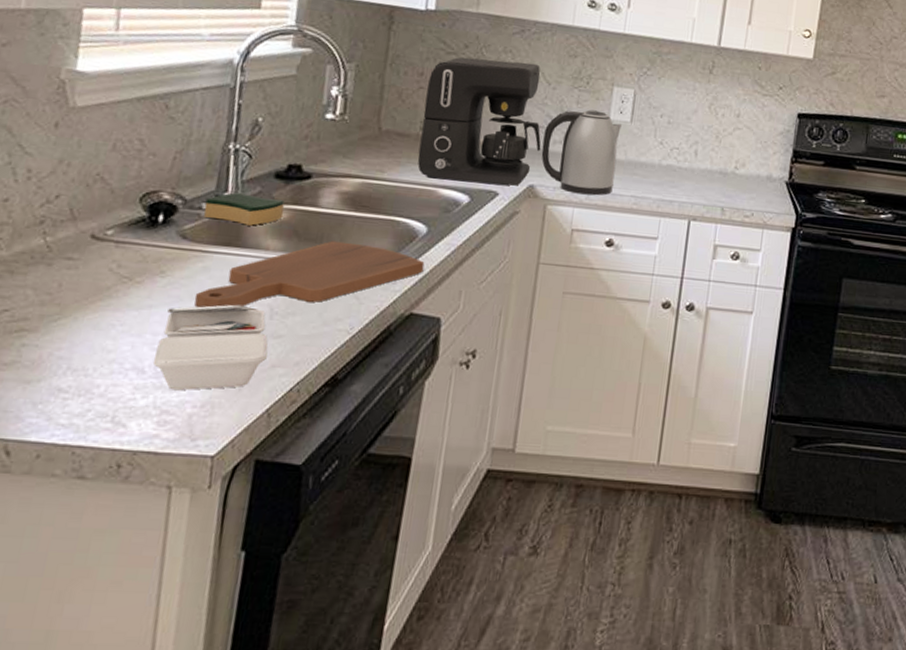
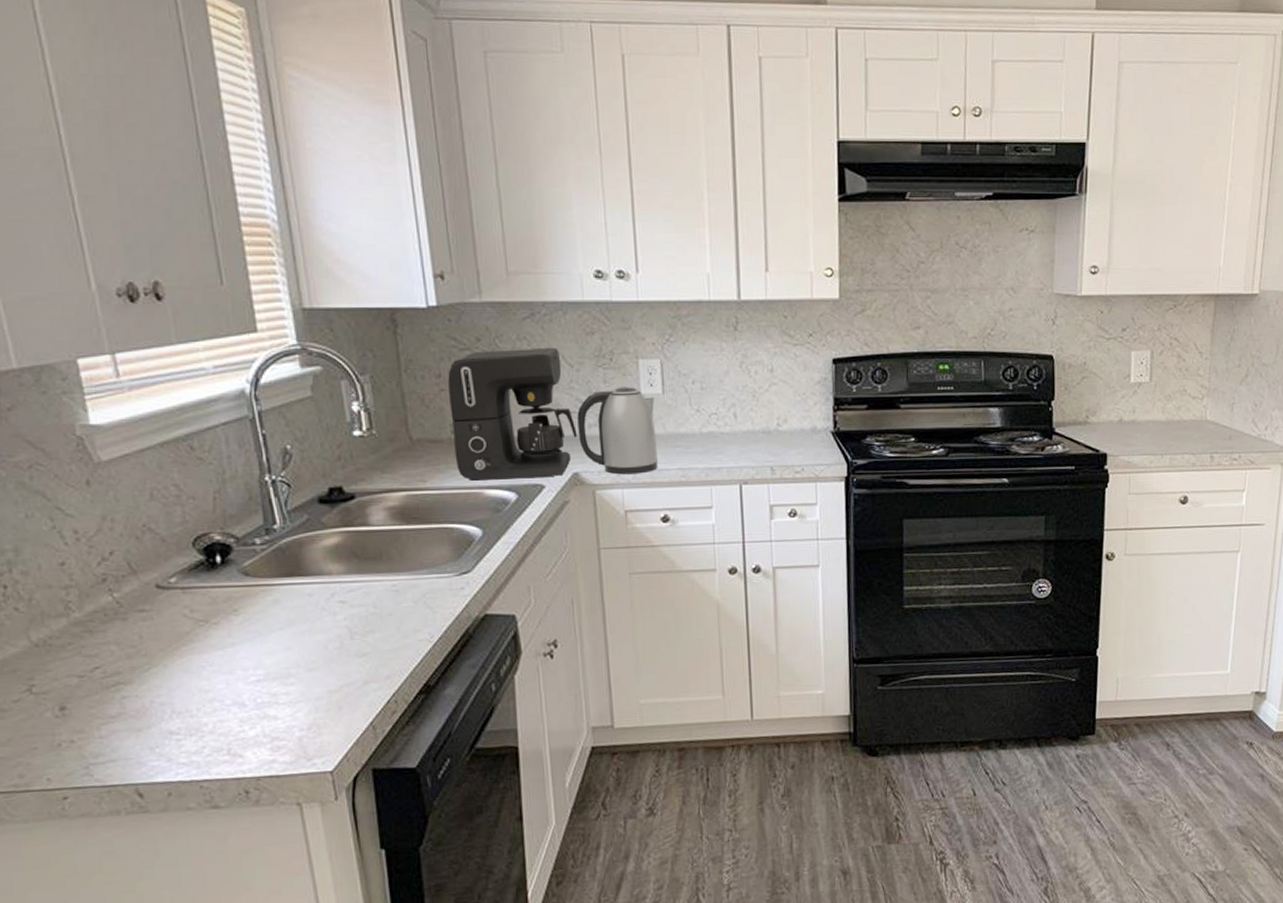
food container: present [152,304,268,391] -> none [250,630,358,718]
cutting board: present [194,240,425,309] -> none [273,556,488,640]
sponge: present [204,192,285,226] -> none [257,522,338,554]

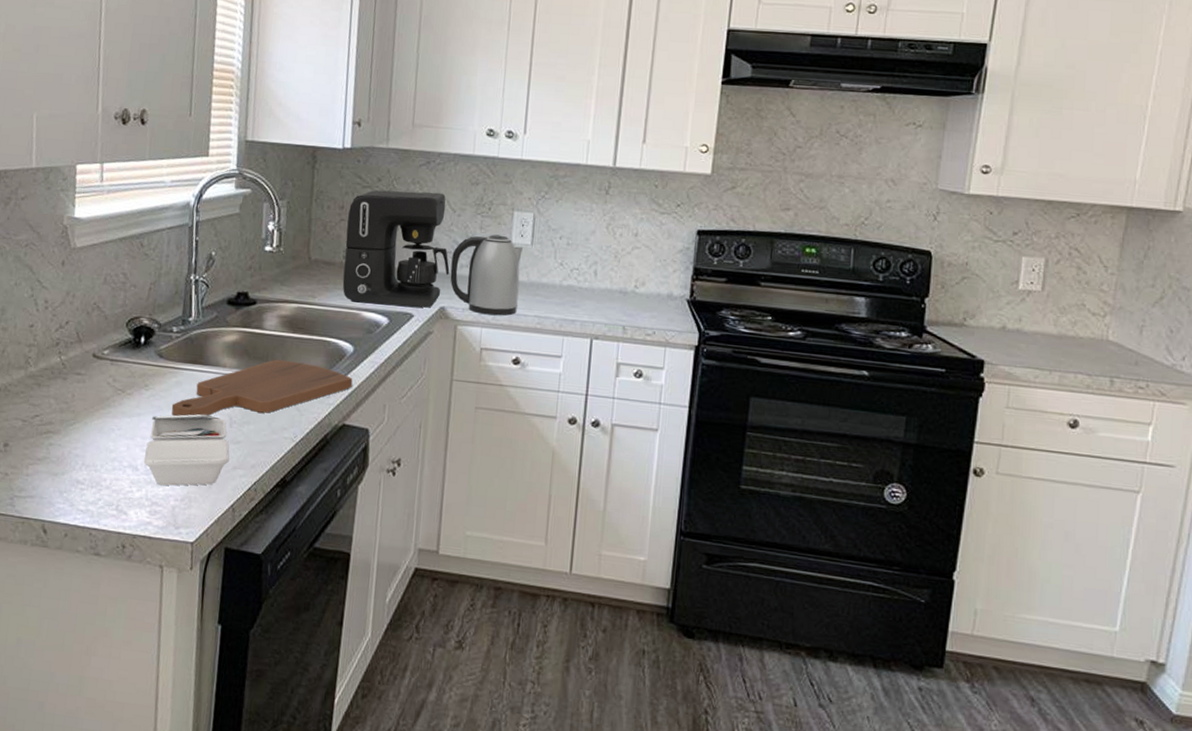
food container: none [250,630,358,718] -> present [143,414,230,486]
cutting board: none [273,556,488,640] -> present [171,359,353,417]

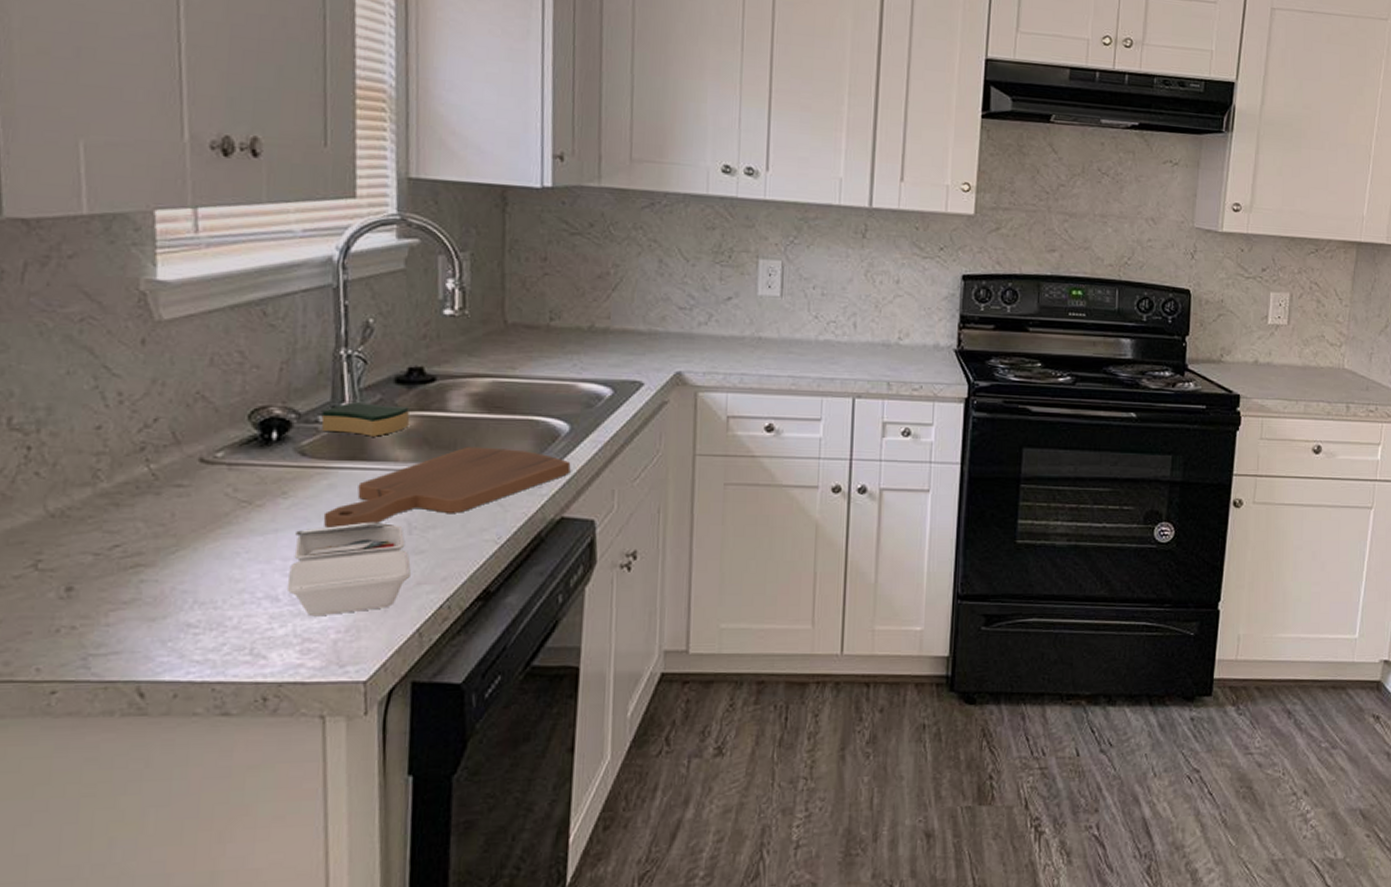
sponge: none [174,317,236,346] -> present [321,401,410,437]
coffee maker: present [342,190,450,308] -> none [550,237,685,374]
kettle: present [450,234,523,317] -> none [686,286,771,379]

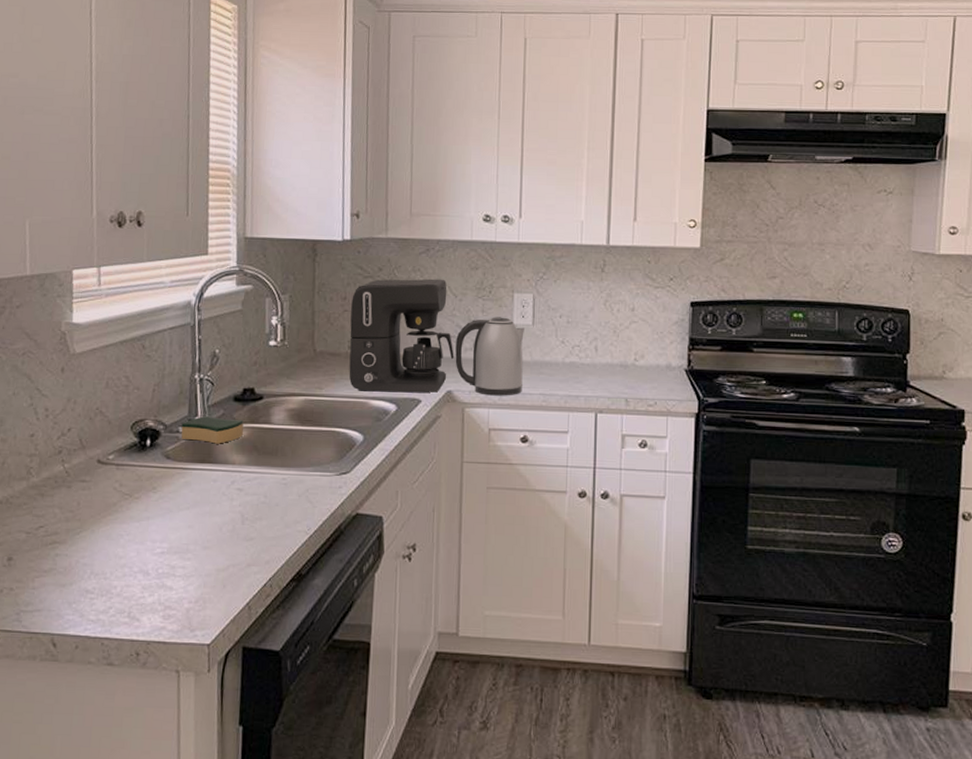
food container: present [286,521,411,617] -> none [154,513,243,589]
cutting board: present [323,446,571,529] -> none [181,453,364,518]
coffee maker: none [550,237,685,374] -> present [349,279,454,393]
kettle: none [686,286,771,379] -> present [455,317,524,396]

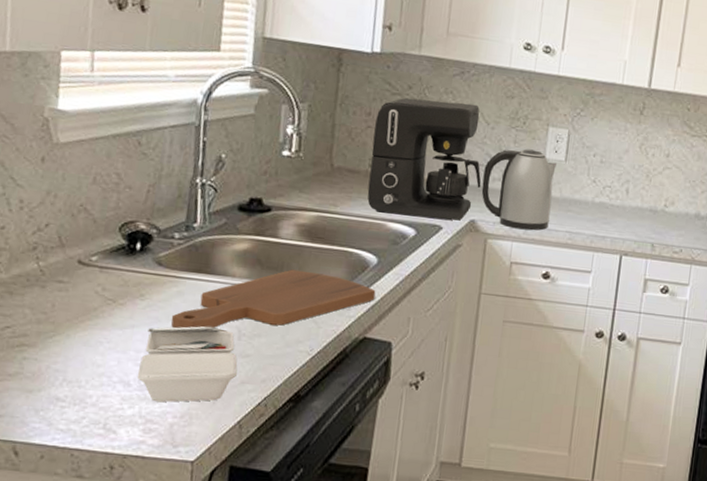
food container: none [154,513,243,589] -> present [137,326,238,403]
sponge: present [181,415,244,444] -> none [176,223,248,255]
cutting board: none [181,453,364,518] -> present [171,269,376,329]

